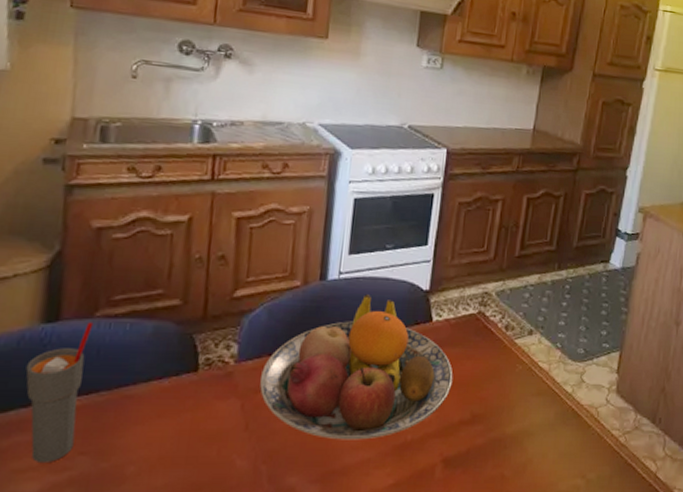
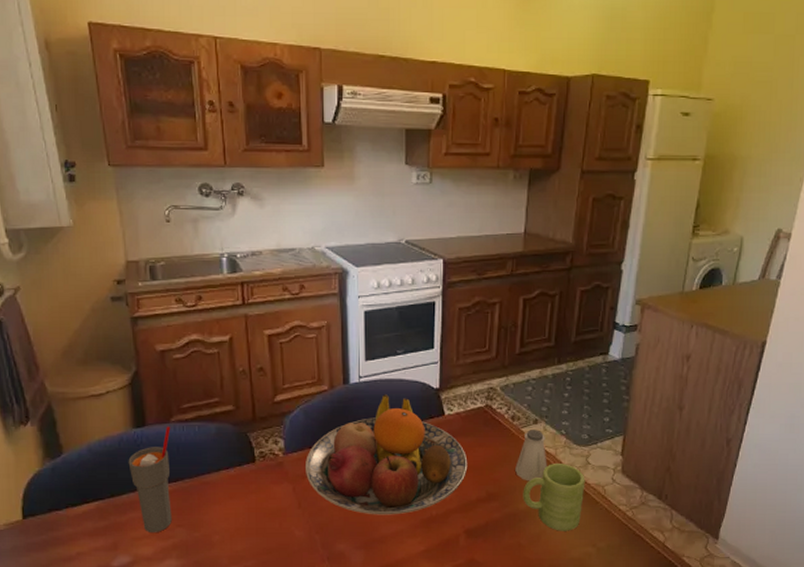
saltshaker: none [504,341,540,401] -> present [515,430,547,481]
mug: none [510,381,579,460] -> present [523,464,585,531]

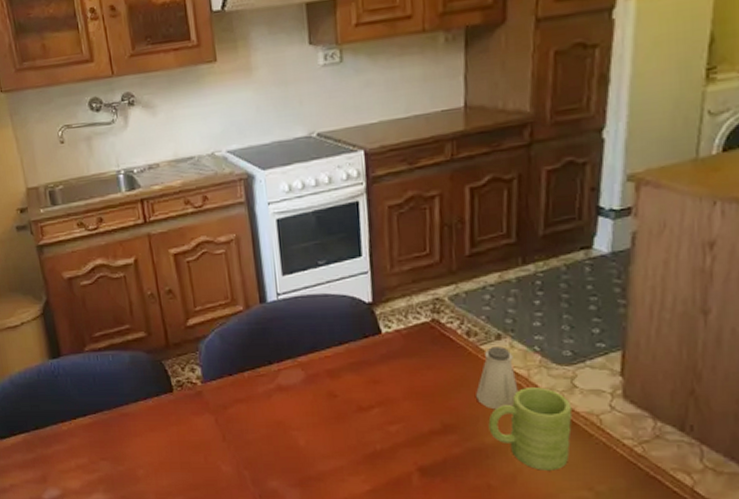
cup: present [128,426,172,532] -> none [48,356,96,465]
fruit bowl: present [306,394,468,515] -> none [226,312,415,450]

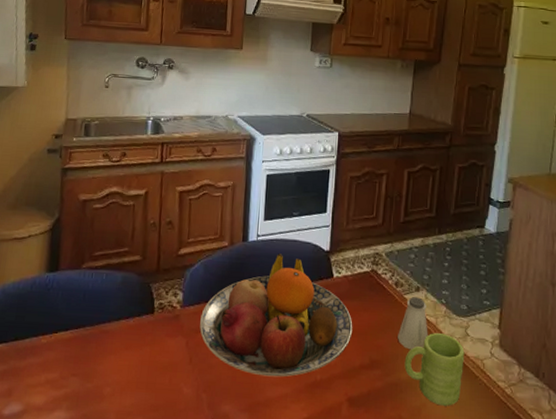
fruit bowl: none [226,312,415,450] -> present [200,253,353,377]

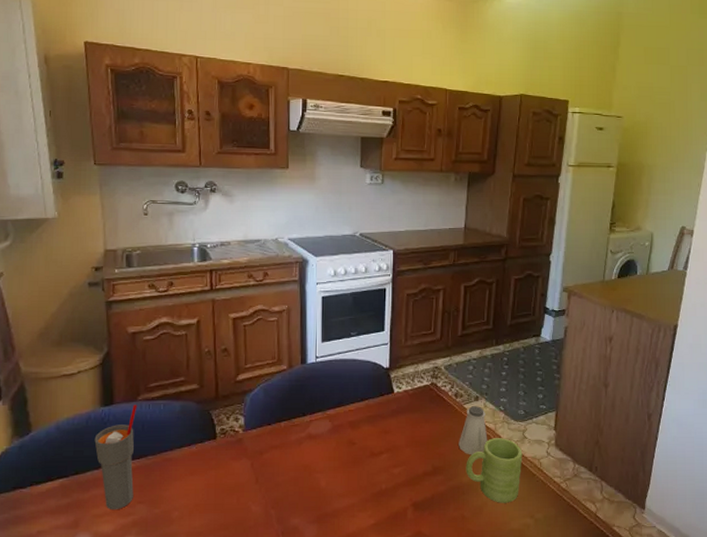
cup: none [36,272,81,381] -> present [94,404,138,509]
fruit bowl: present [200,253,353,377] -> none [264,373,415,490]

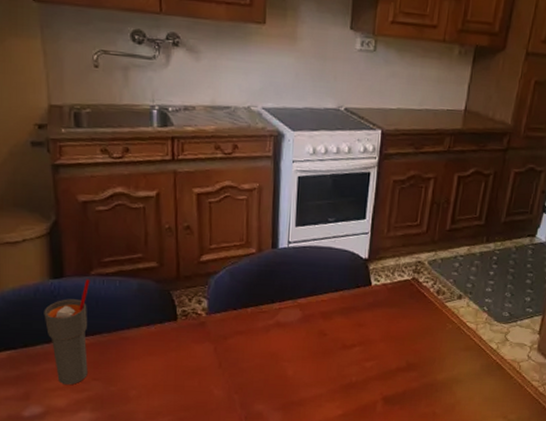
saltshaker: present [459,406,488,455] -> none [436,304,468,354]
mug: present [466,438,523,503] -> none [441,338,503,403]

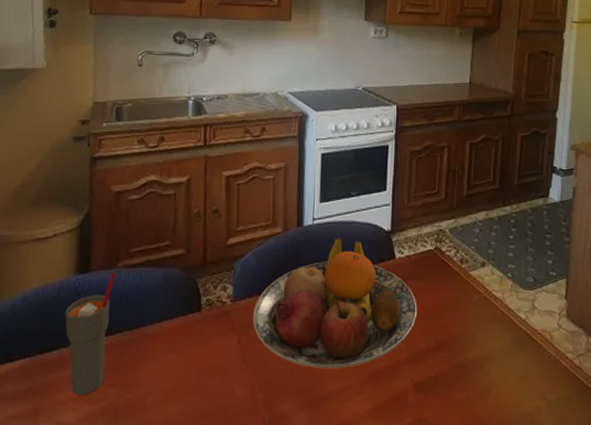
fruit bowl: none [228,261,391,380] -> present [253,237,418,369]

